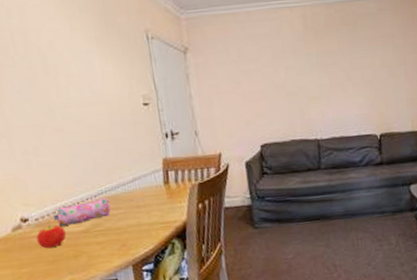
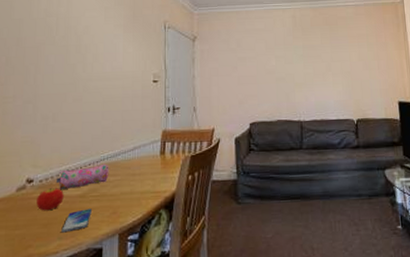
smartphone: none [70,243,100,268] -> present [61,208,92,233]

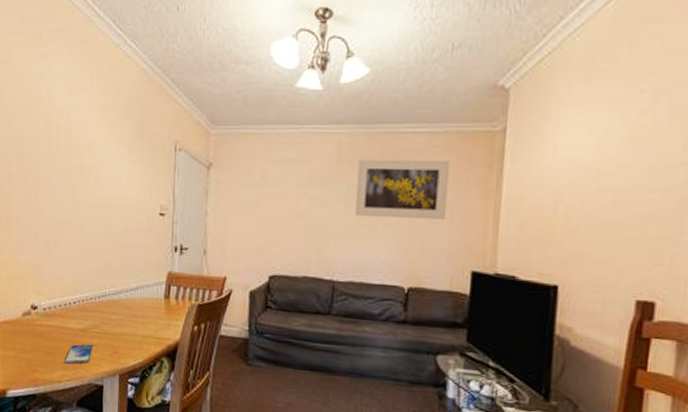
fruit: present [36,188,64,211] -> none [41,318,66,340]
pencil case: present [55,163,109,189] -> none [58,300,111,322]
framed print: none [308,24,375,69] -> present [354,159,451,219]

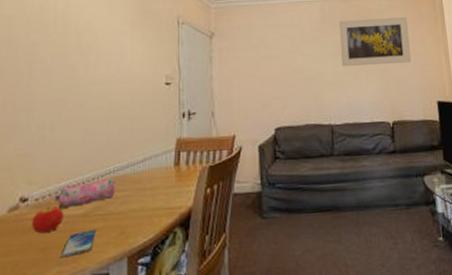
fruit: none [41,318,66,340] -> present [32,207,64,234]
pencil case: none [58,300,111,322] -> present [54,177,116,208]

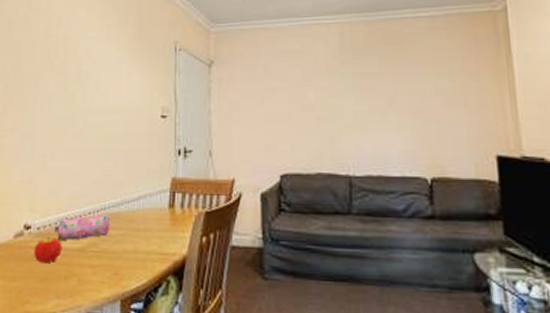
smartphone: present [61,229,96,258] -> none [59,265,91,291]
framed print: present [338,17,412,67] -> none [361,43,461,106]

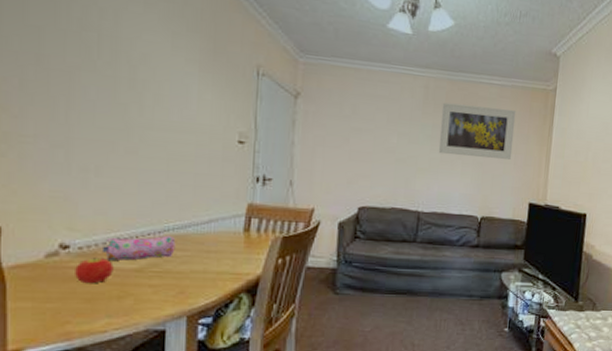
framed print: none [361,43,461,106] -> present [438,102,516,160]

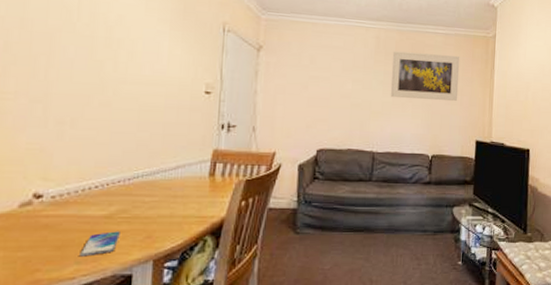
fruit: present [75,258,114,284] -> none [47,206,84,232]
pencil case: present [101,235,176,261] -> none [73,182,145,208]
smartphone: none [110,285,152,310] -> present [80,231,120,257]

